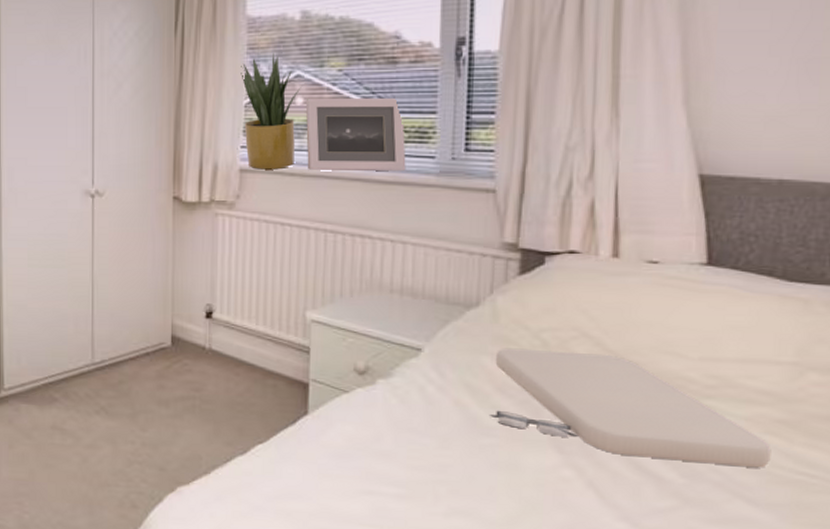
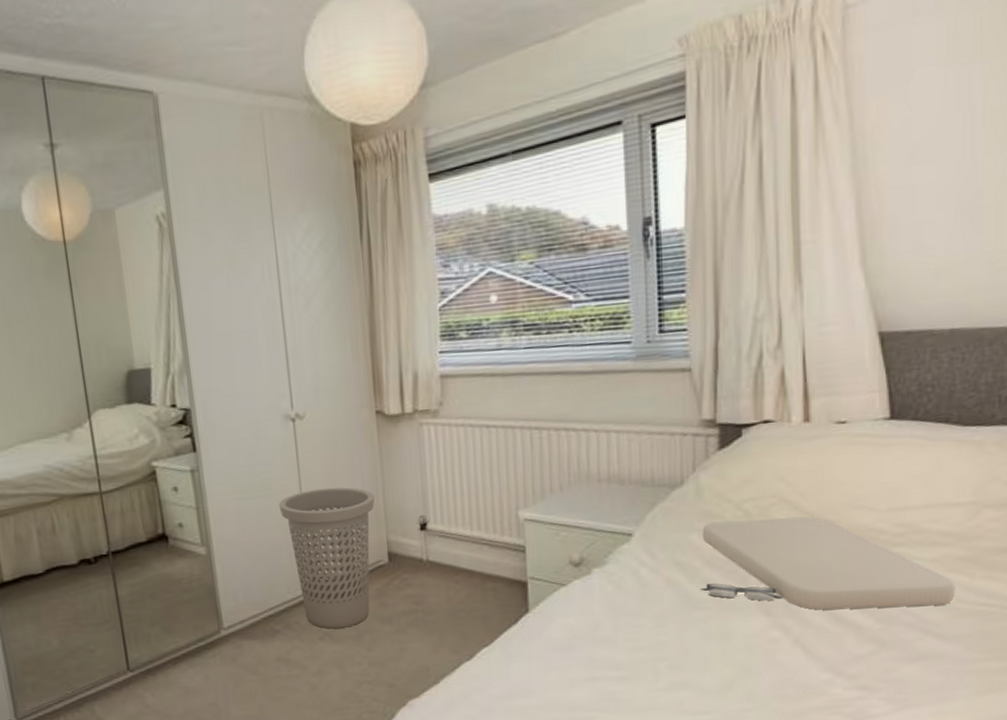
laundry basket: none [70,265,164,405] -> present [279,487,375,629]
planter: present [241,52,301,170] -> none [431,250,494,374]
picture frame: present [305,97,406,171] -> none [499,285,604,369]

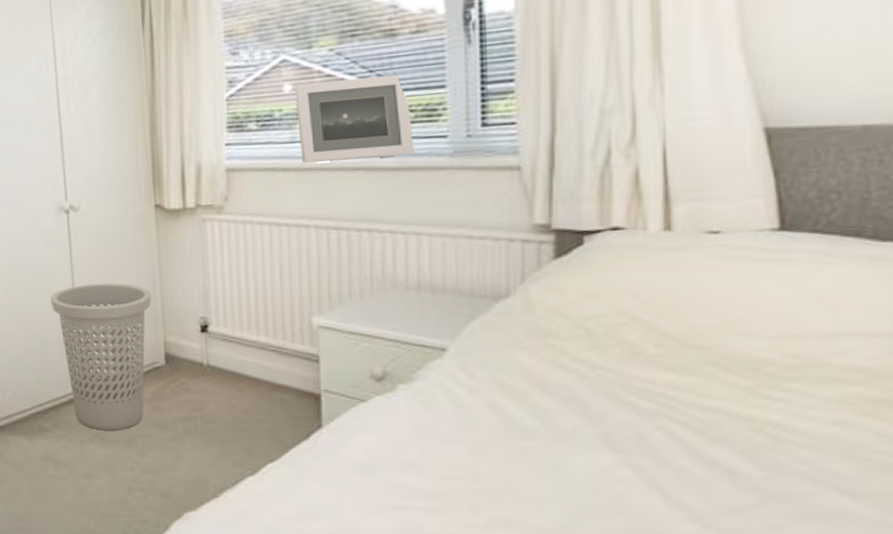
picture frame: none [499,285,604,369] -> present [294,73,415,163]
glasses: present [699,583,783,601] -> none [528,409,635,434]
cushion: present [702,516,955,610] -> none [532,339,869,455]

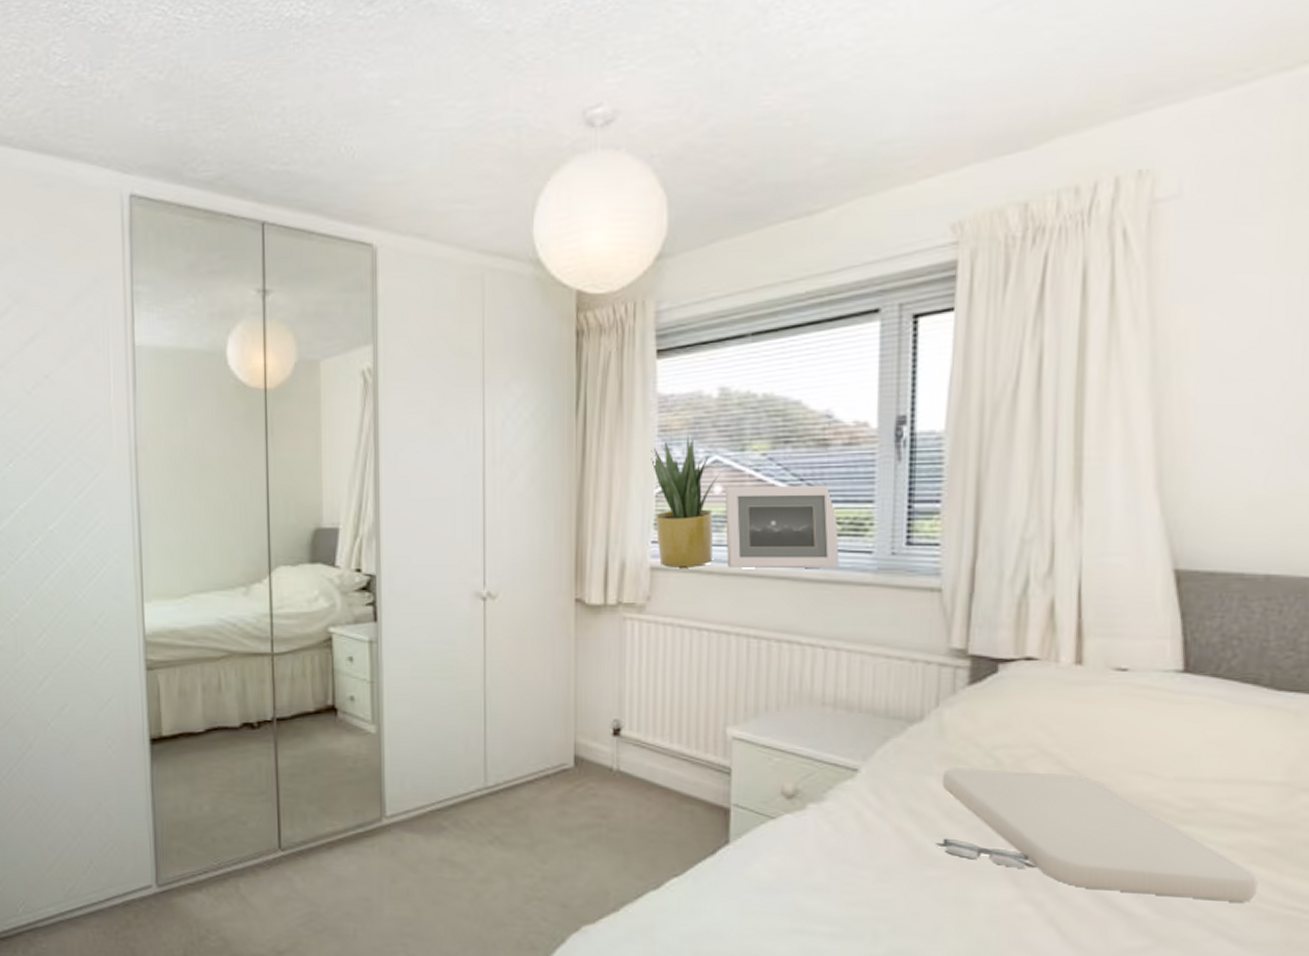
laundry basket: present [50,283,152,431] -> none [459,676,566,834]
planter: none [218,37,289,168] -> present [651,434,720,567]
glasses: none [528,409,635,434] -> present [934,838,1036,869]
cushion: none [532,339,869,455] -> present [942,767,1258,903]

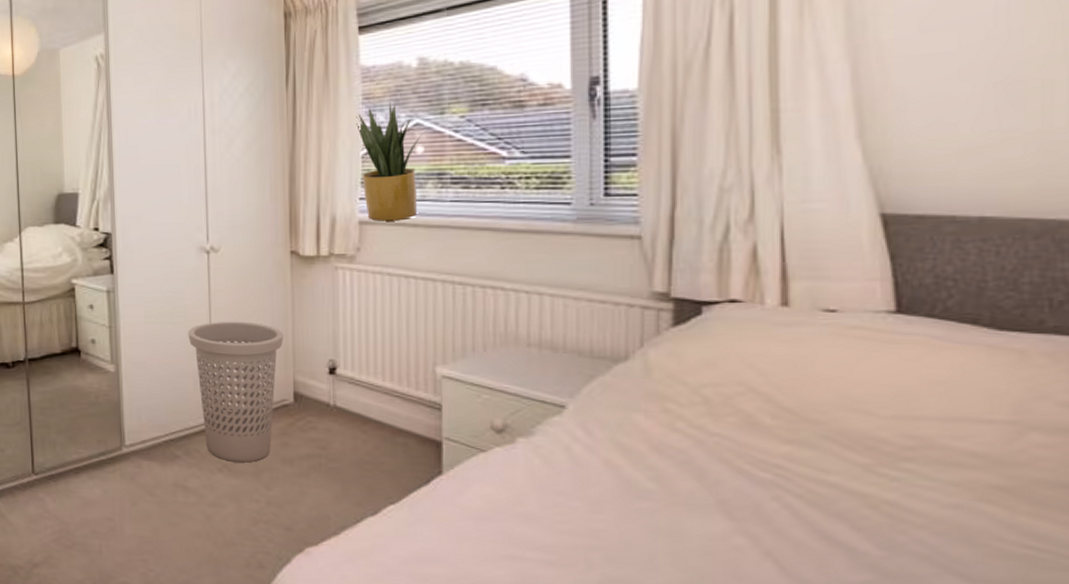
laundry basket: none [459,676,566,834] -> present [188,321,284,463]
picture frame: present [724,484,840,568] -> none [426,142,539,220]
glasses: present [934,838,1036,869] -> none [645,471,750,503]
cushion: present [942,767,1258,903] -> none [649,404,988,540]

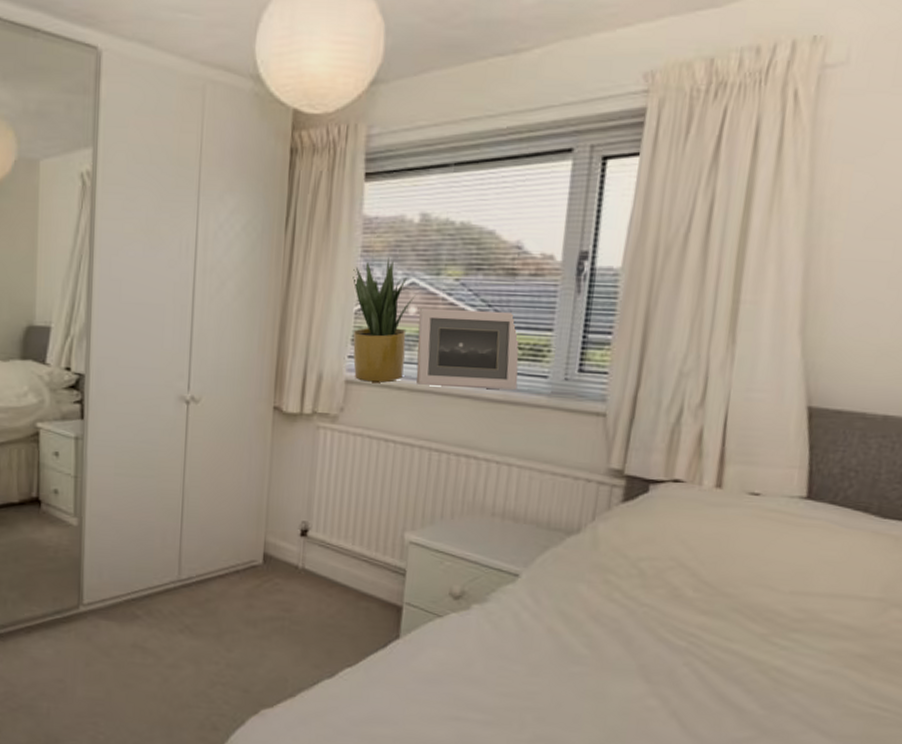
laundry basket: present [188,321,284,463] -> none [159,476,259,624]
picture frame: none [426,142,539,220] -> present [416,307,520,390]

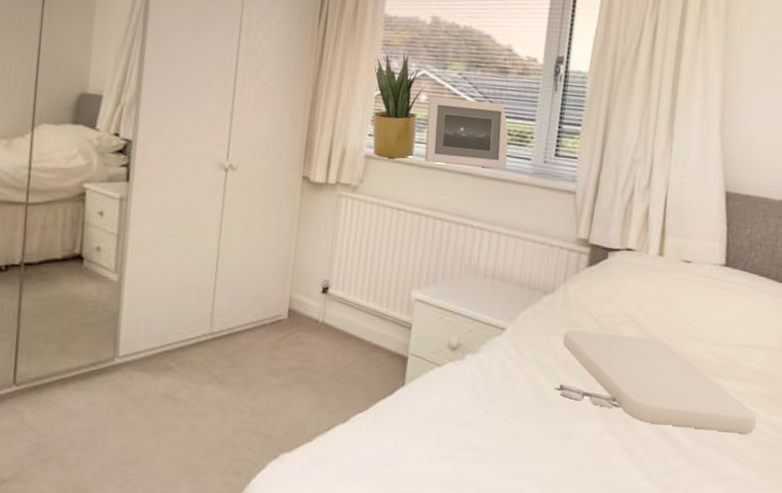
glasses: none [580,638,666,668] -> present [553,384,620,408]
cushion: none [591,576,849,701] -> present [562,329,757,434]

